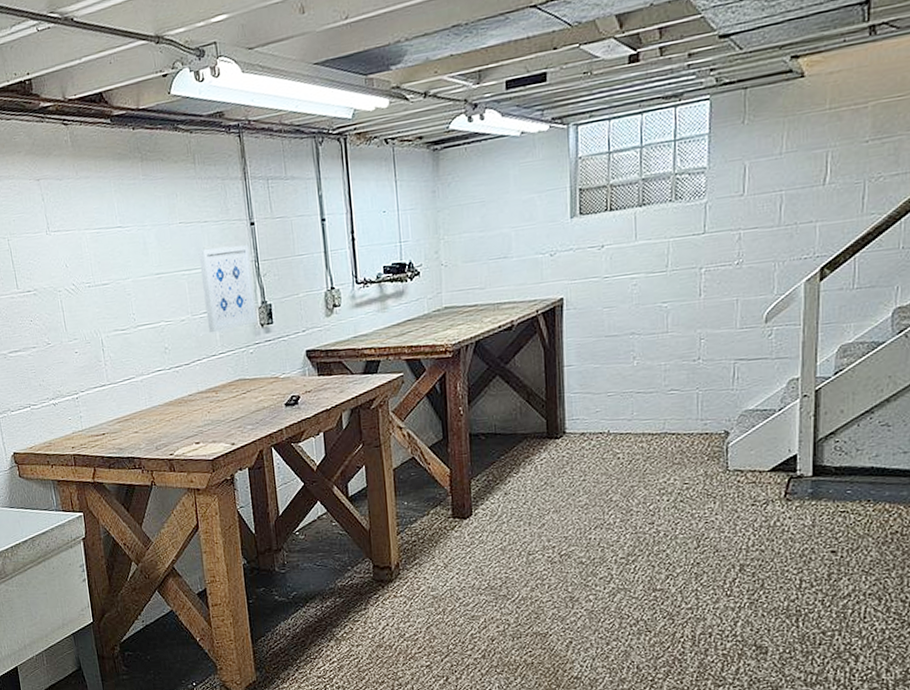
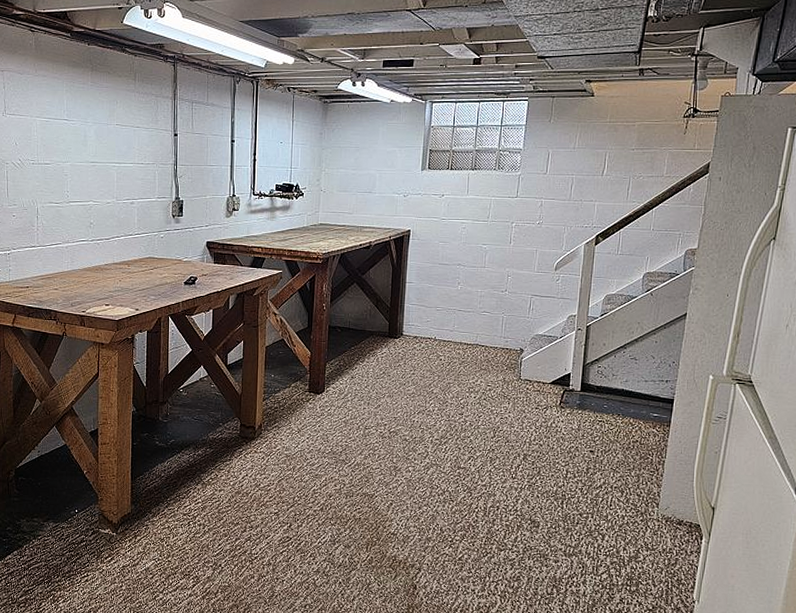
wall art: present [198,245,258,334] -> none [128,148,171,217]

